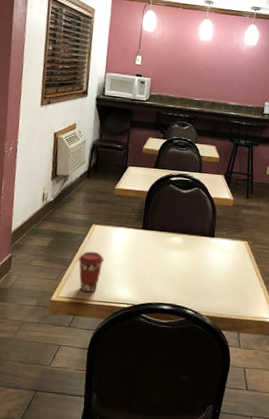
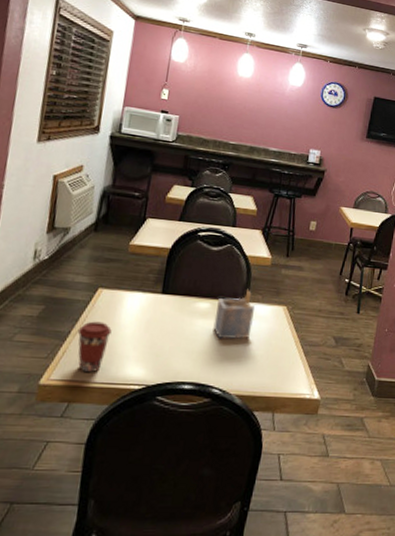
napkin holder: none [185,226,220,269] -> present [213,288,255,340]

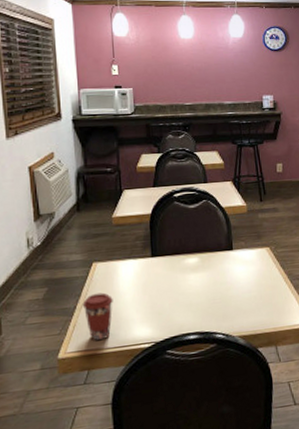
napkin holder: present [213,288,255,340] -> none [204,237,242,289]

